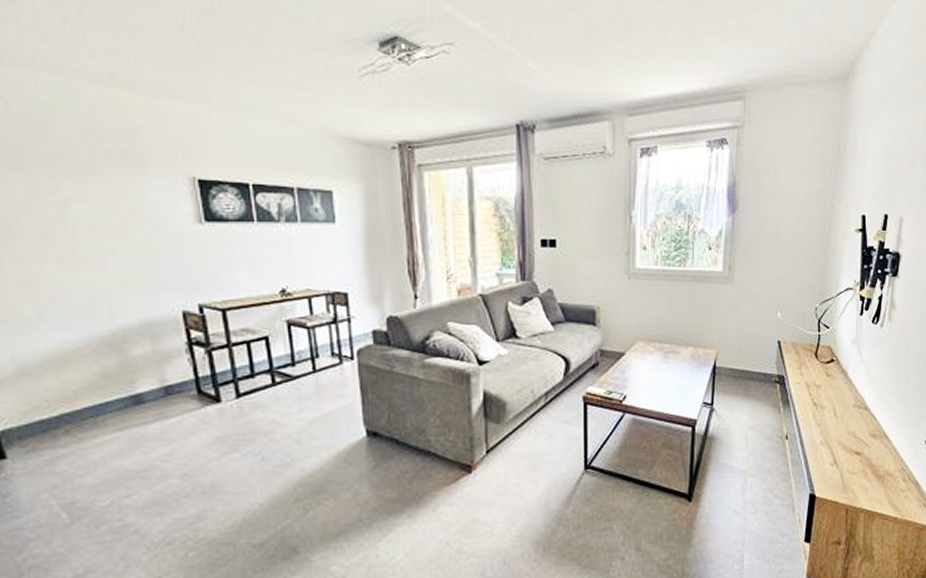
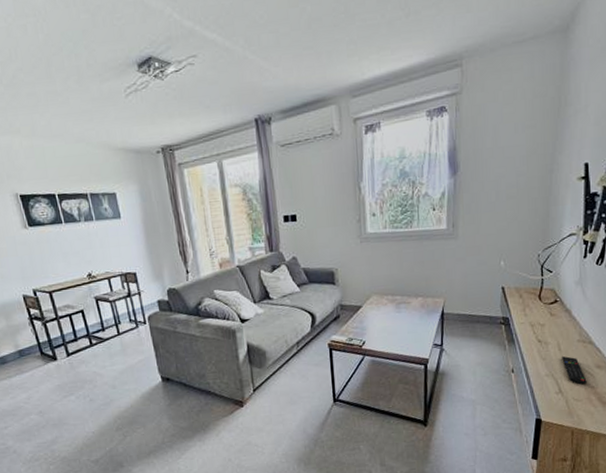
remote control: none [837,422,862,456] -> present [562,355,587,385]

